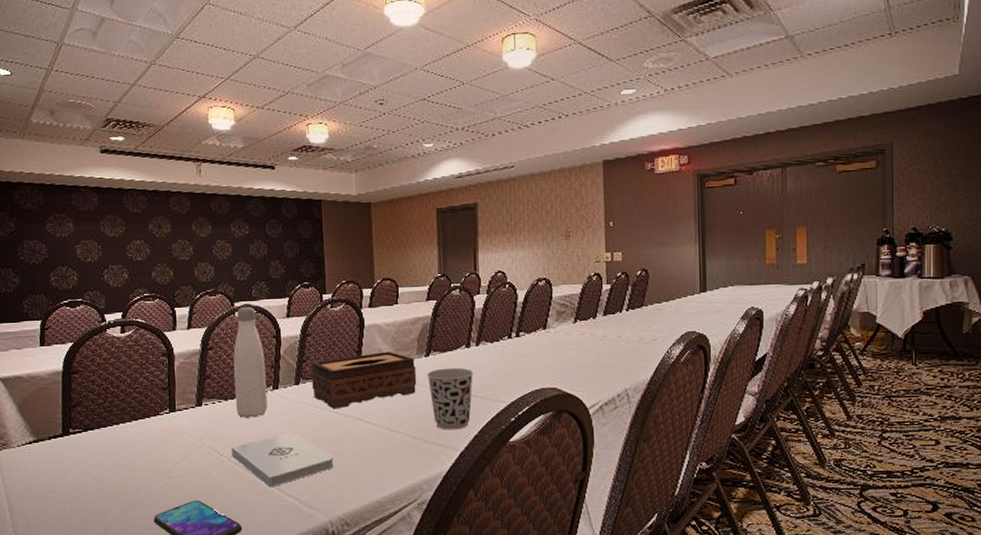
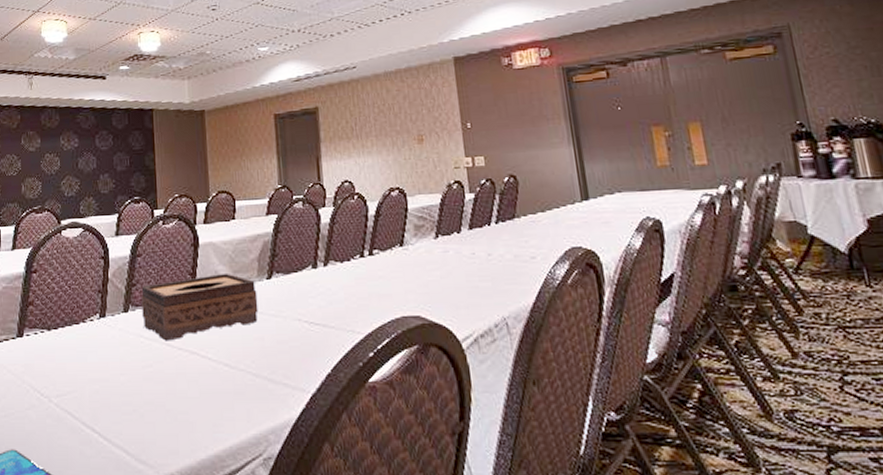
notepad: present [232,433,334,488] -> none [53,369,166,435]
water bottle: present [233,306,268,418] -> none [58,224,93,351]
cup: present [427,368,474,430] -> none [269,292,323,367]

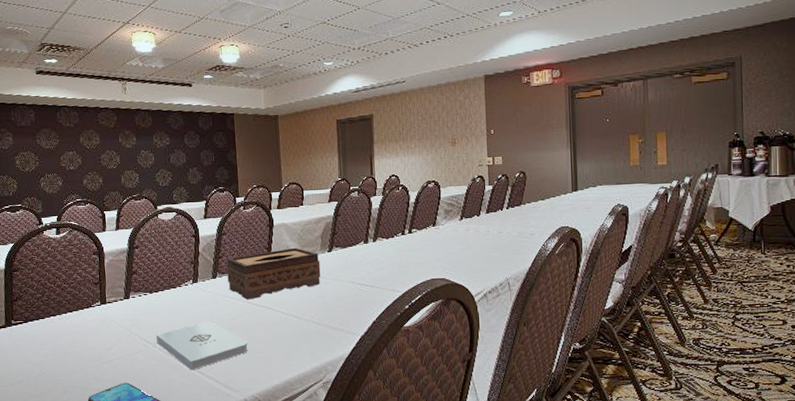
notepad: none [53,369,166,435] -> present [157,321,248,371]

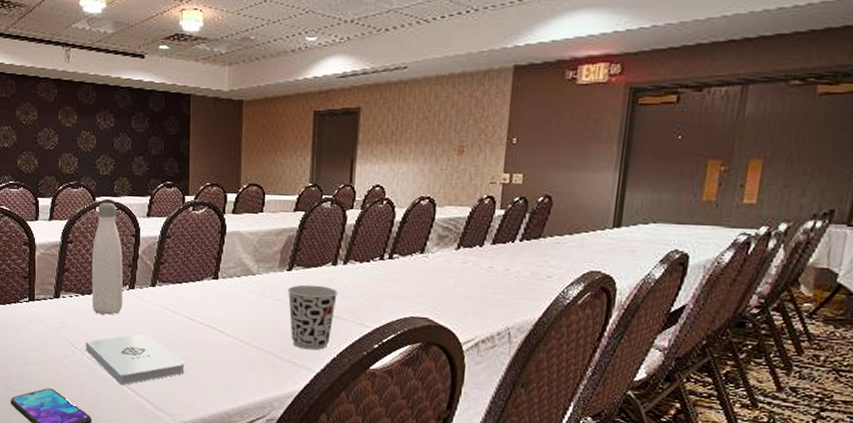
water bottle: none [157,209,188,309] -> present [91,202,123,315]
tissue box: present [227,247,321,300] -> none [168,261,277,316]
cup: none [330,261,372,317] -> present [287,284,339,351]

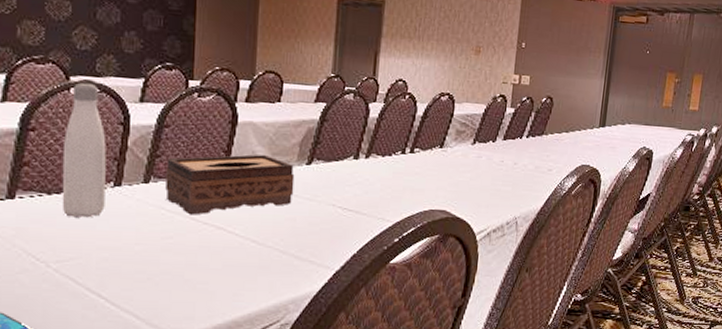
notepad: present [86,334,185,386] -> none [52,238,185,301]
tissue box: none [168,261,277,316] -> present [165,154,295,215]
cup: present [287,284,339,351] -> none [306,179,360,248]

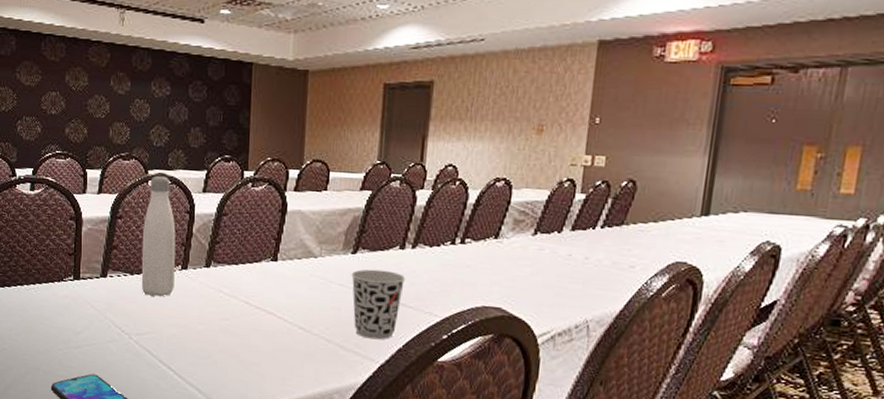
tissue box: present [165,154,295,215] -> none [223,242,340,299]
cup: none [306,179,360,248] -> present [351,269,406,340]

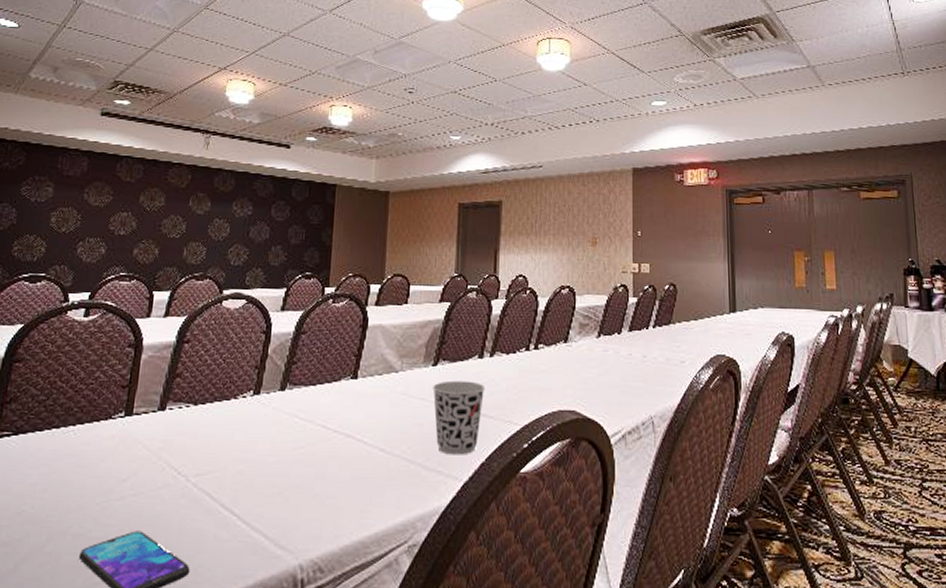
water bottle: present [141,175,176,297] -> none [205,295,250,428]

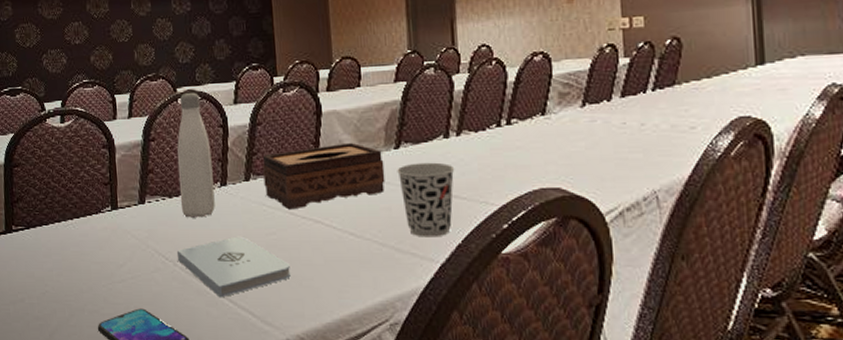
notepad: none [192,449,314,518] -> present [177,236,291,298]
water bottle: none [205,295,250,428] -> present [177,92,215,218]
tissue box: none [300,356,421,423] -> present [263,142,385,210]

